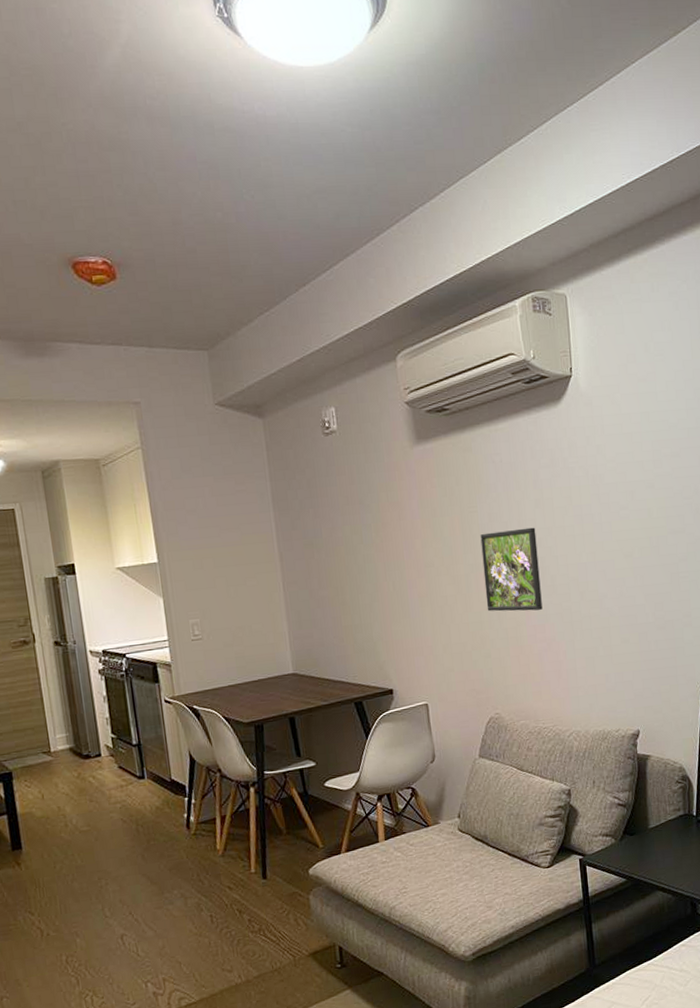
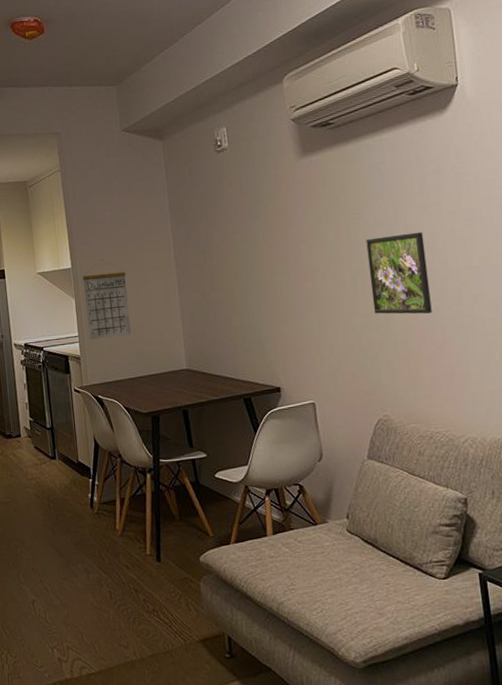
calendar: none [171,552,230,645] -> present [82,259,131,340]

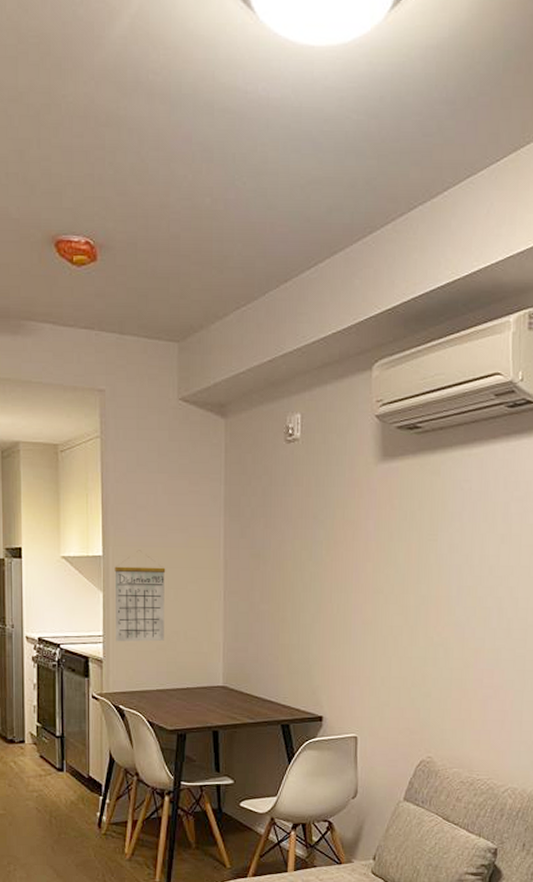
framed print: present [366,232,432,314] -> none [433,563,498,653]

